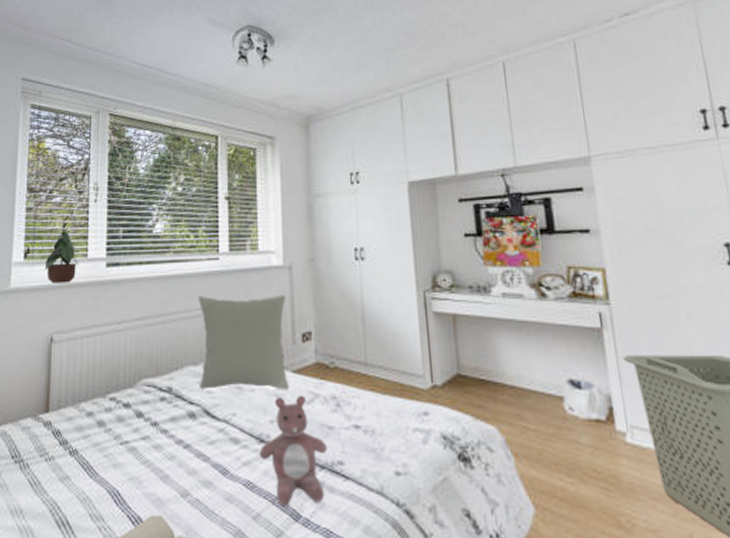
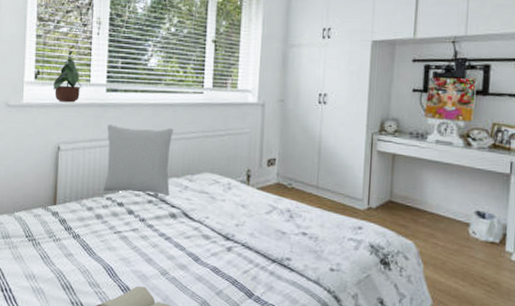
pillow: none [104,304,187,390] -> present [102,124,174,196]
pillow: present [197,294,289,391] -> none [181,122,257,203]
stuffed animal: present [260,395,327,506] -> none [225,207,279,287]

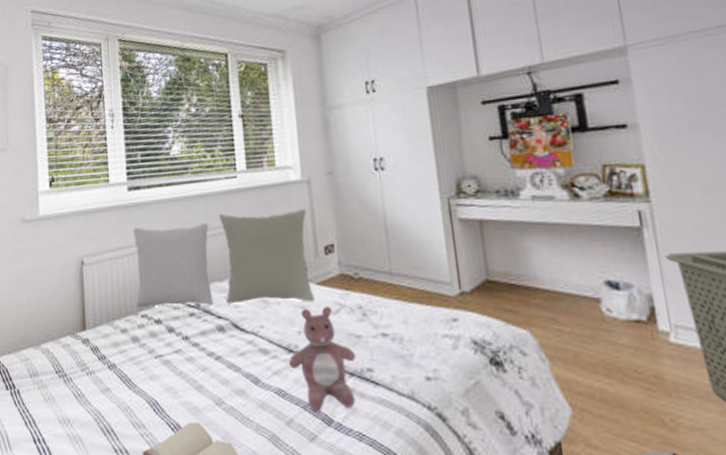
potted plant: present [53,51,83,103] -> none [70,150,102,210]
pillow: none [181,122,257,203] -> present [218,209,315,304]
stuffed animal: none [225,207,279,287] -> present [289,306,356,411]

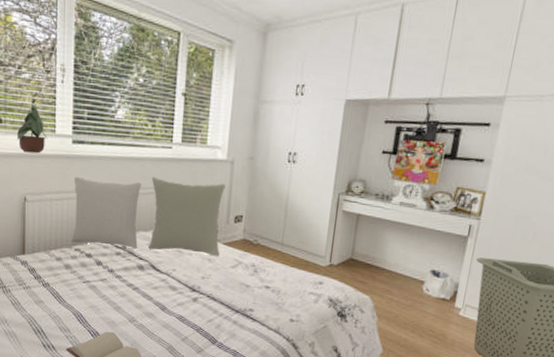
potted plant: none [70,150,102,210] -> present [17,99,48,154]
stuffed animal: present [289,306,356,411] -> none [191,261,243,334]

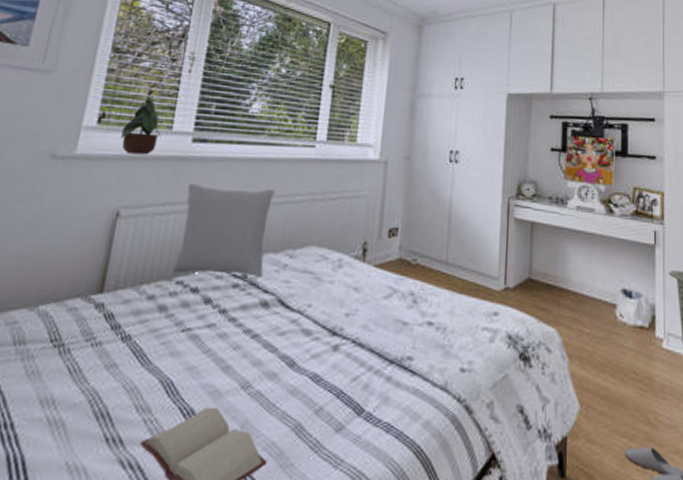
pillow: present [148,176,226,257] -> none [277,181,378,285]

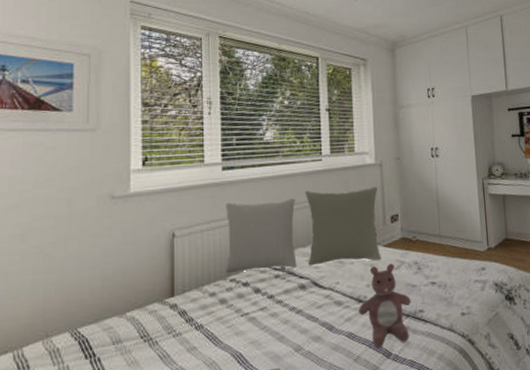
potted plant: present [121,90,161,155] -> none [164,133,196,187]
pillow: none [277,181,378,285] -> present [304,186,381,266]
stuffed animal: none [330,290,399,400] -> present [359,263,411,348]

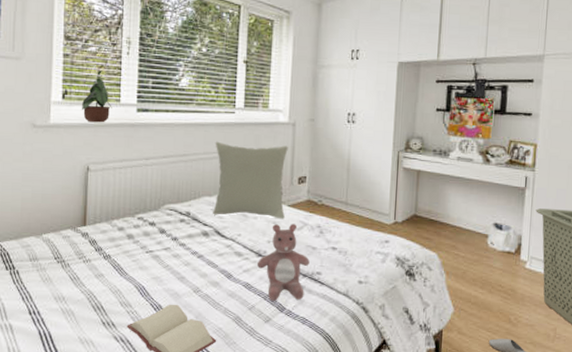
potted plant: none [164,133,196,187] -> present [82,70,112,123]
pillow: present [225,199,297,274] -> none [133,144,206,215]

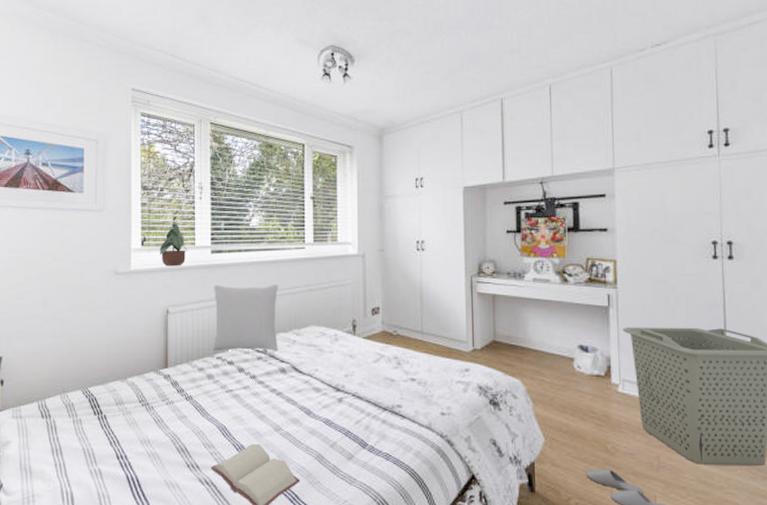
pillow: none [133,144,206,215] -> present [212,284,279,351]
pillow: present [213,141,288,220] -> none [287,277,361,352]
stuffed animal: present [257,224,310,301] -> none [336,356,389,437]

